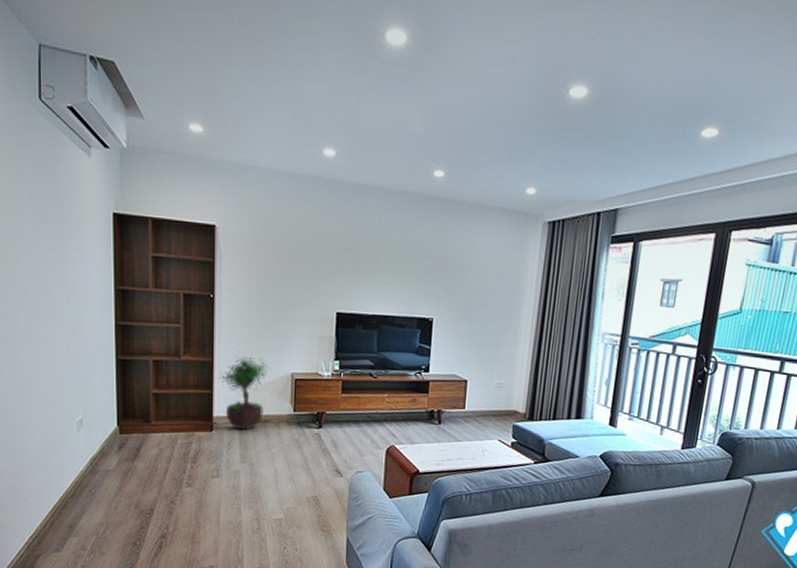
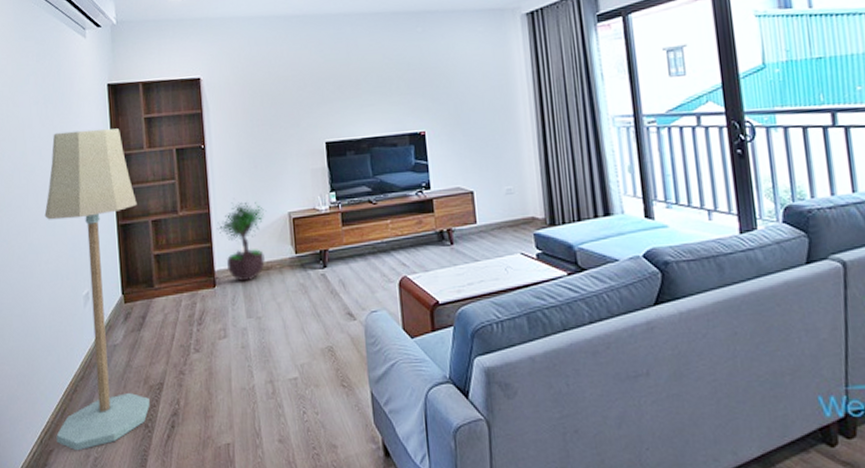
floor lamp: none [37,255,139,558] -> present [44,128,150,451]

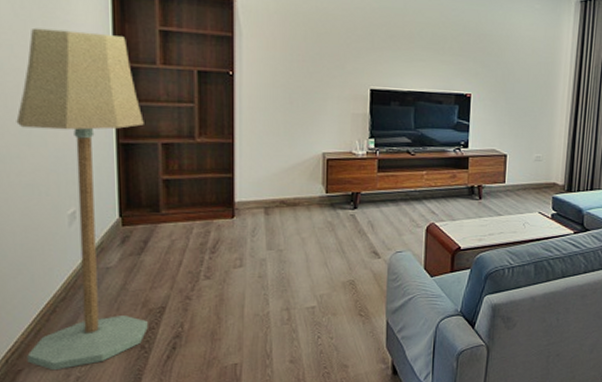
potted tree: present [216,202,267,282] -> none [240,135,299,215]

